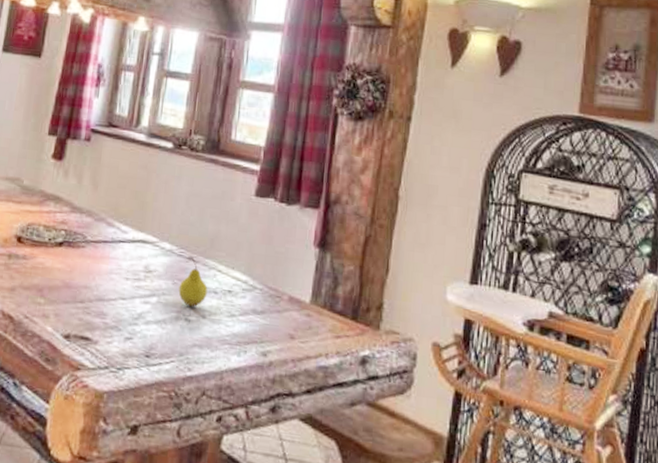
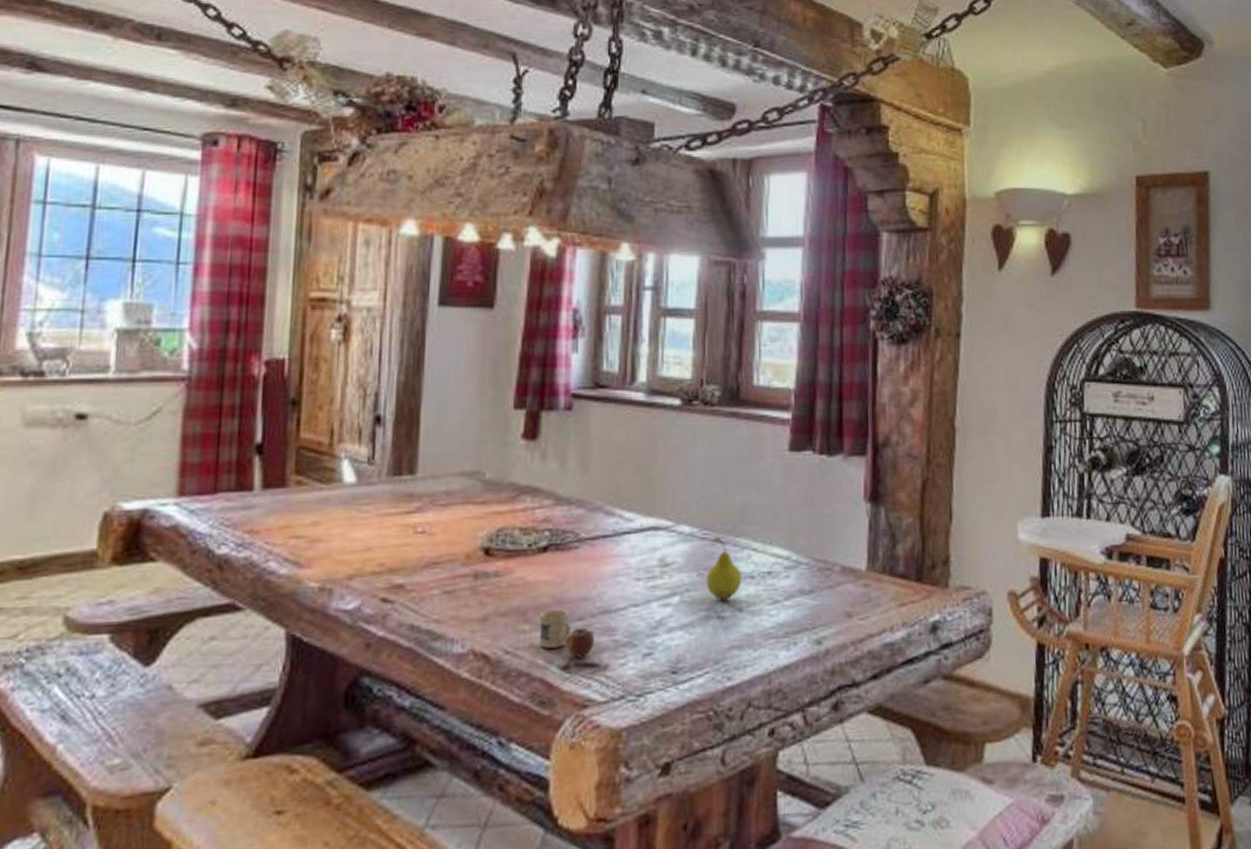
mug: none [49,290,91,332] -> present [539,609,595,658]

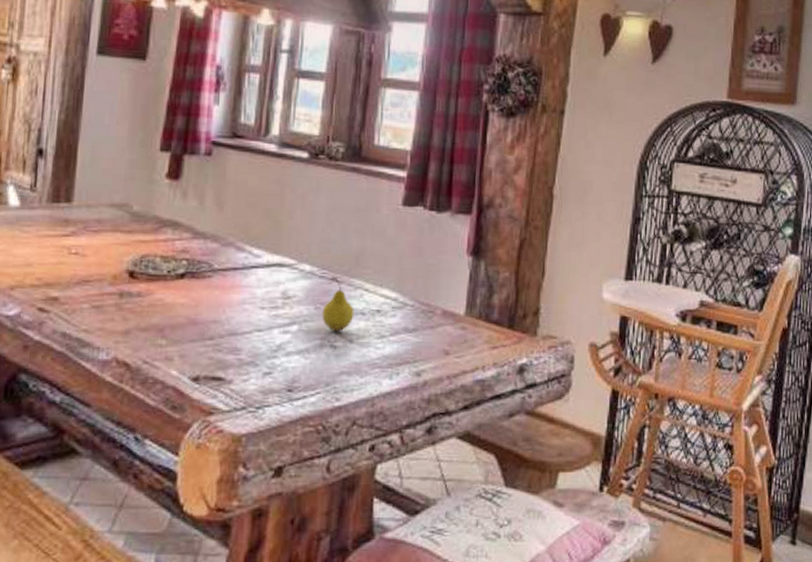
mug: present [539,609,595,658] -> none [173,328,223,372]

